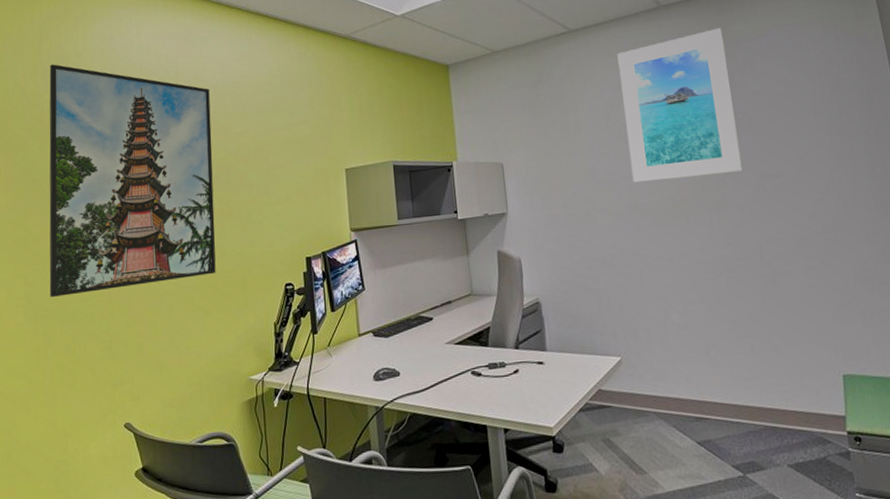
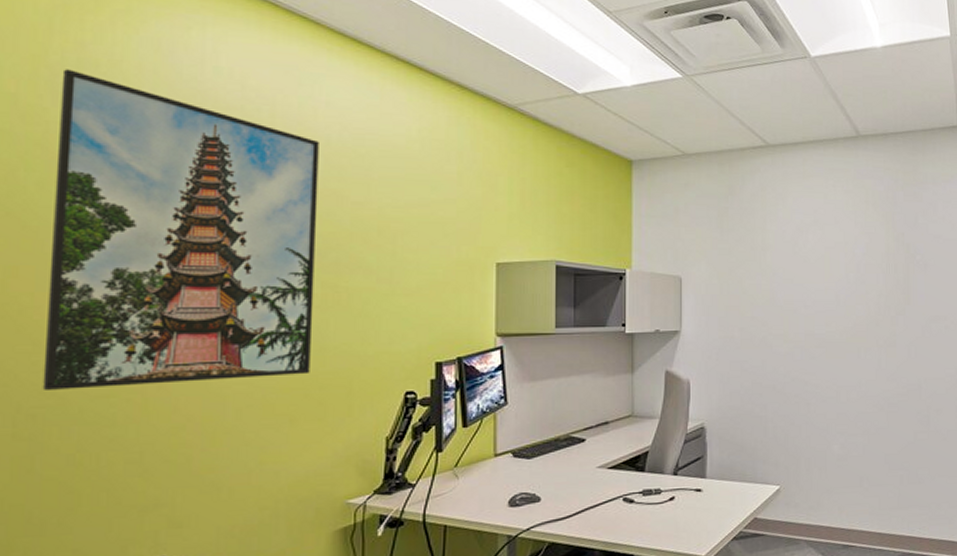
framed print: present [617,28,743,183] -> none [812,167,914,312]

